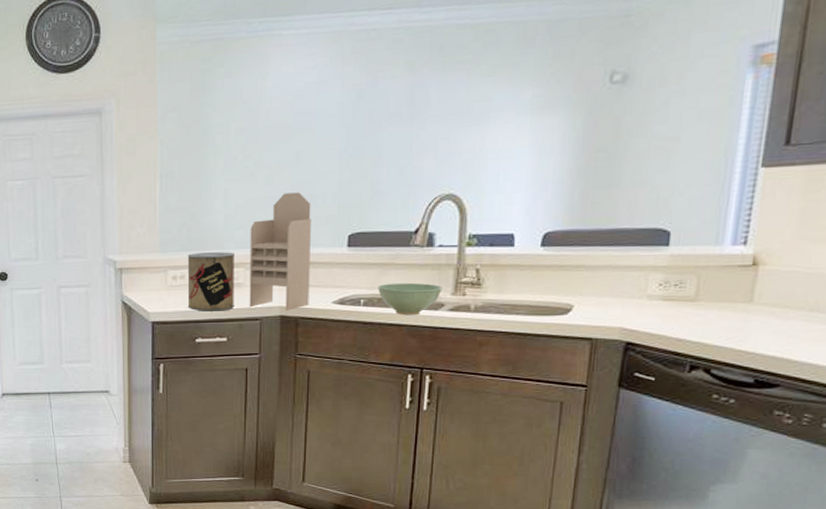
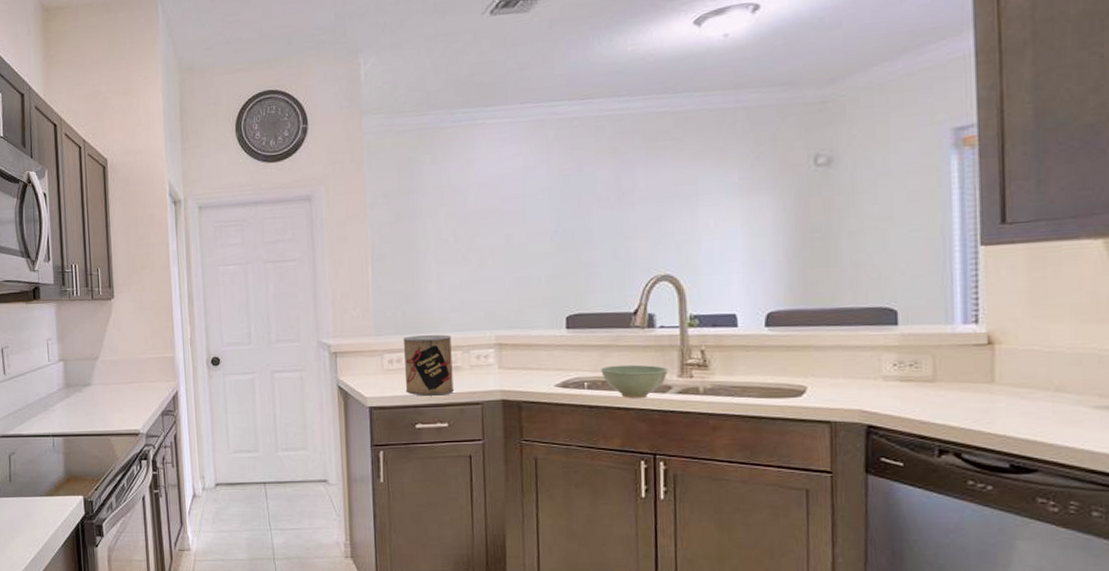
spice rack: present [249,192,311,311] -> none [465,274,531,395]

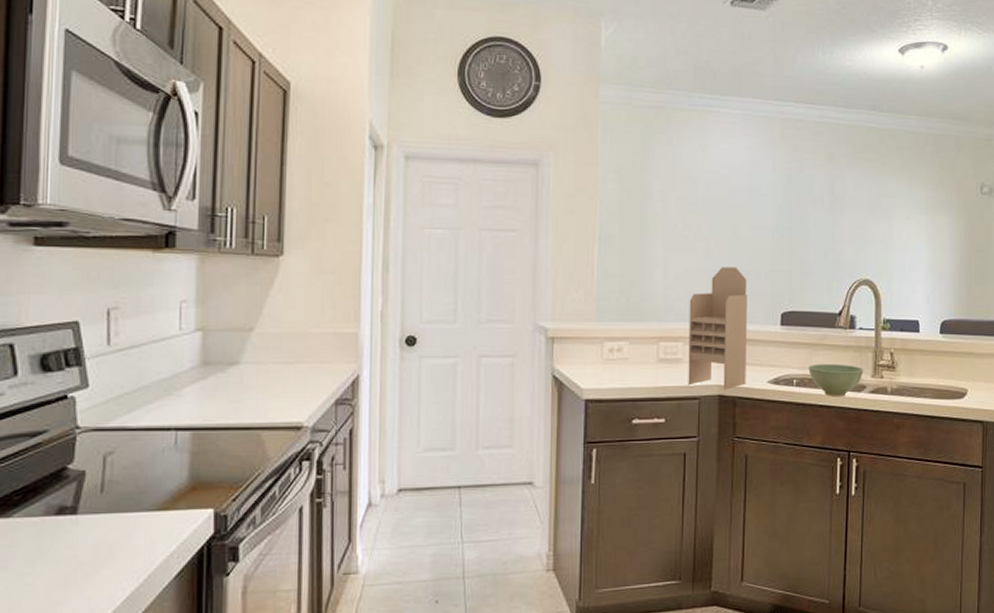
tin can: present [402,335,454,396] -> none [624,324,674,389]
spice rack: none [465,274,531,395] -> present [688,267,747,390]

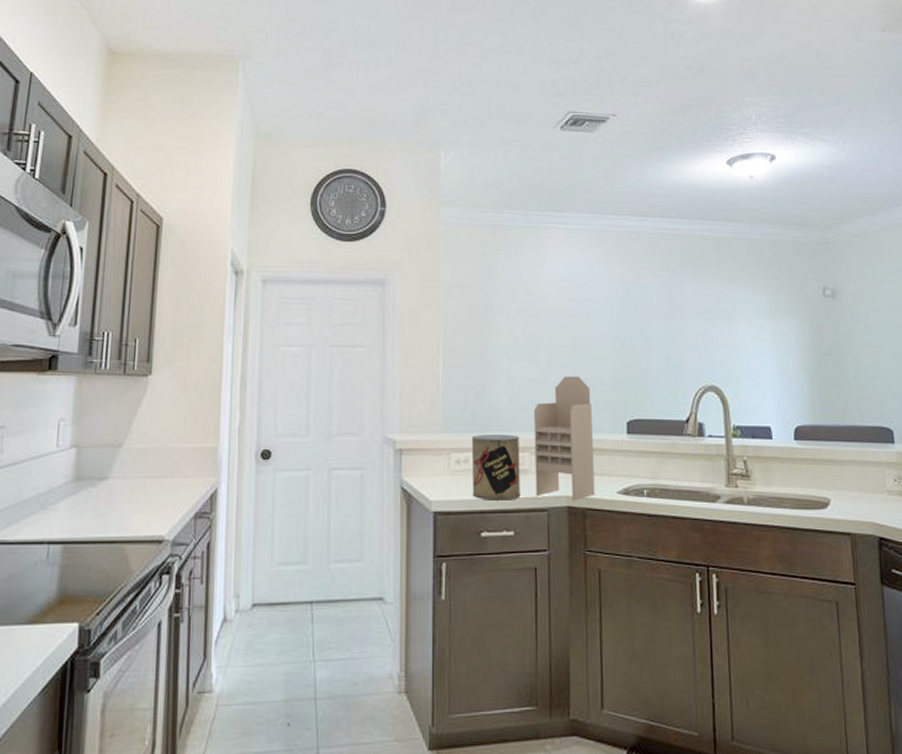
tin can: none [624,324,674,389] -> present [471,435,521,501]
bowl: present [808,363,864,397] -> none [658,473,717,508]

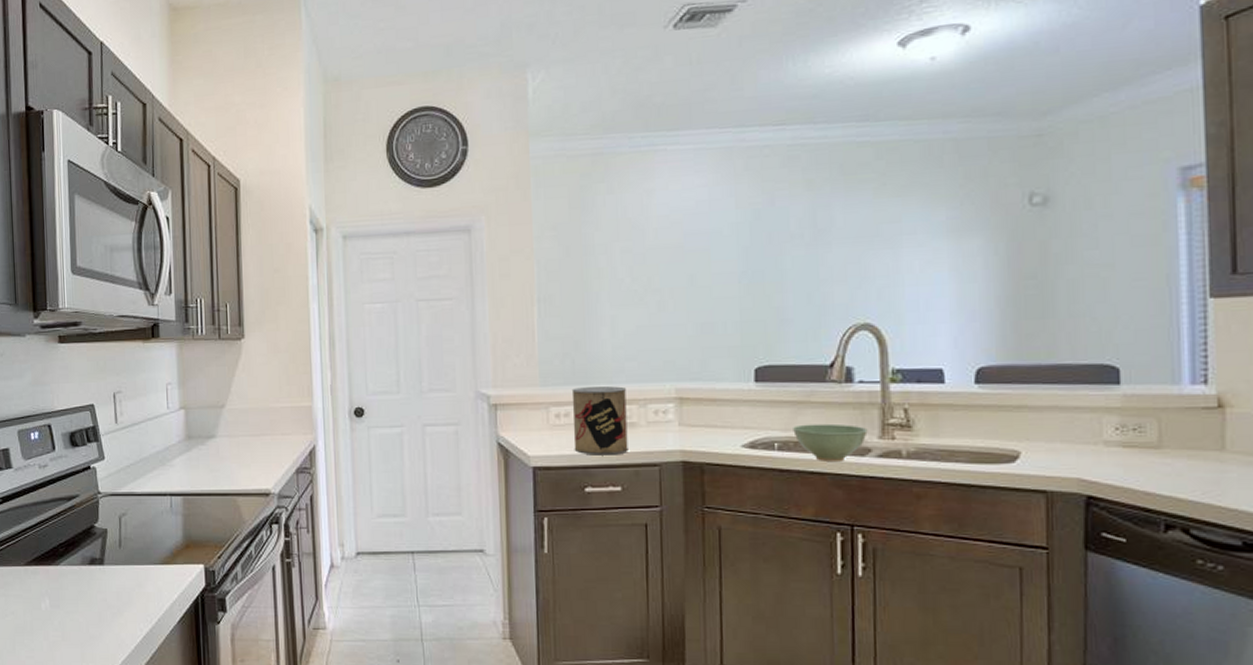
spice rack: present [533,376,595,501] -> none [642,320,715,455]
bowl: none [658,473,717,508] -> present [793,423,868,463]

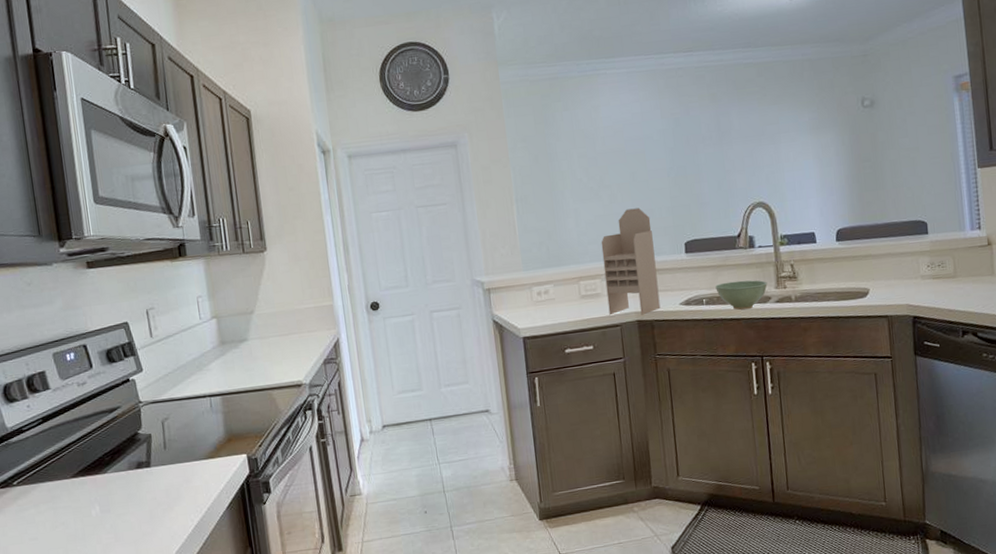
tin can: present [571,386,628,455] -> none [548,265,596,323]
spice rack: none [642,320,715,455] -> present [601,208,661,316]

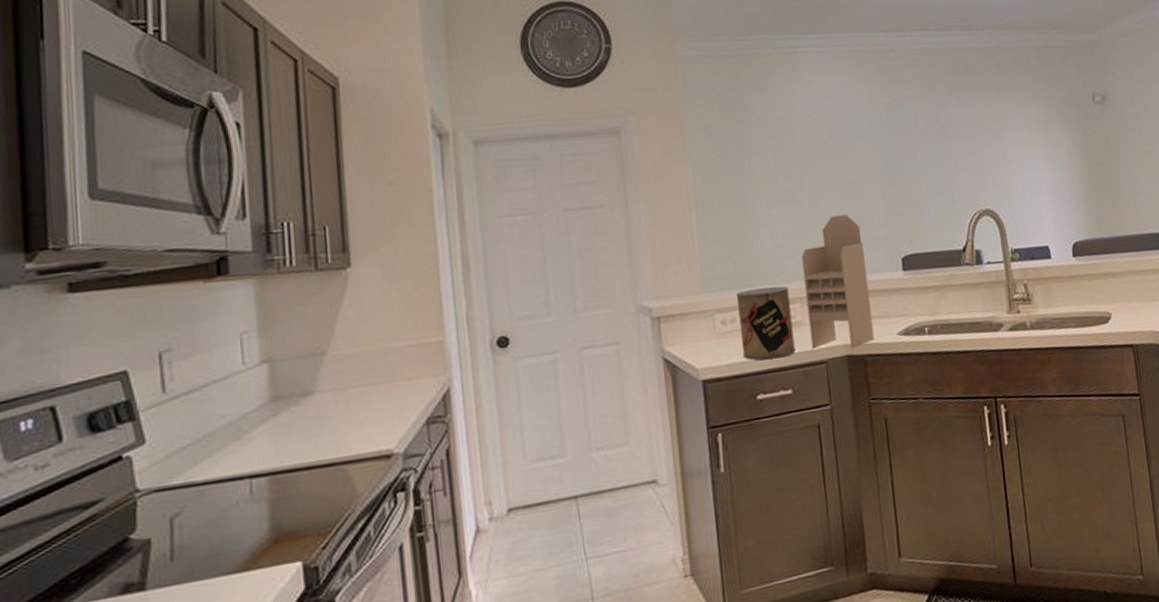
tin can: none [548,265,596,323] -> present [735,286,796,361]
bowl: present [715,280,768,311] -> none [938,303,999,341]

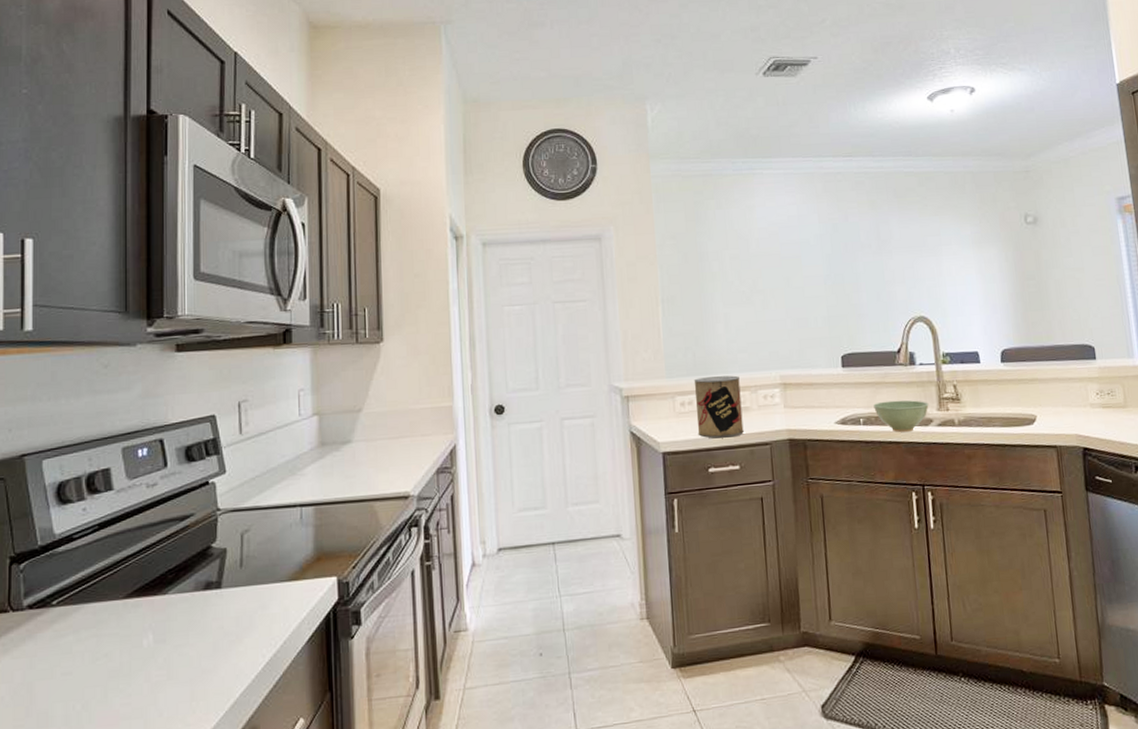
spice rack: present [801,214,875,350] -> none [751,316,814,434]
bowl: none [938,303,999,341] -> present [873,400,929,433]

